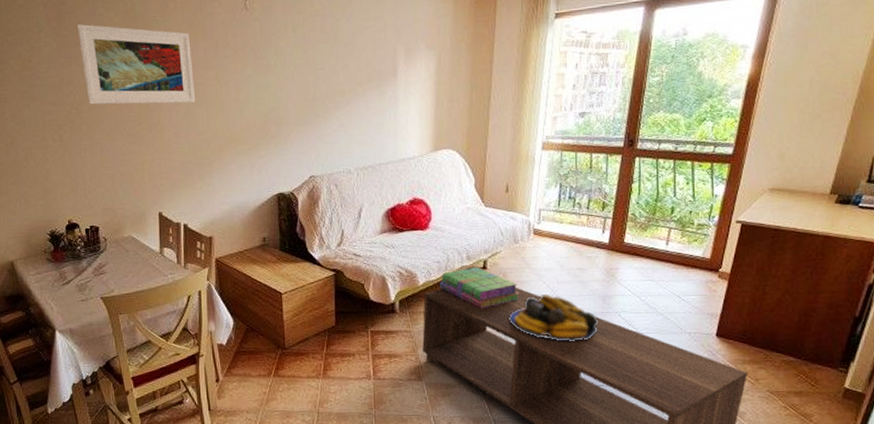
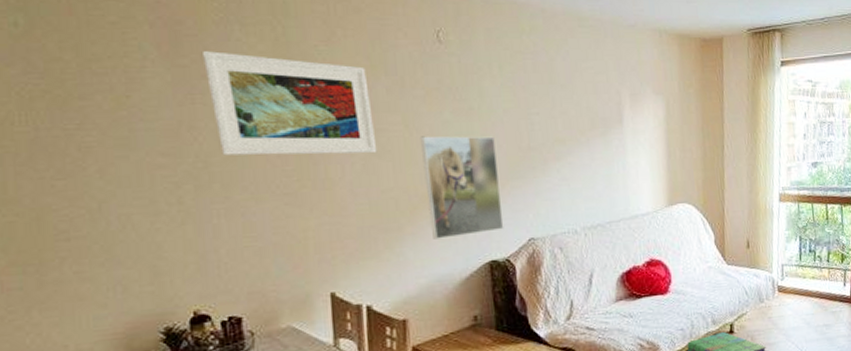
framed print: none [228,88,291,174] -> present [419,136,504,239]

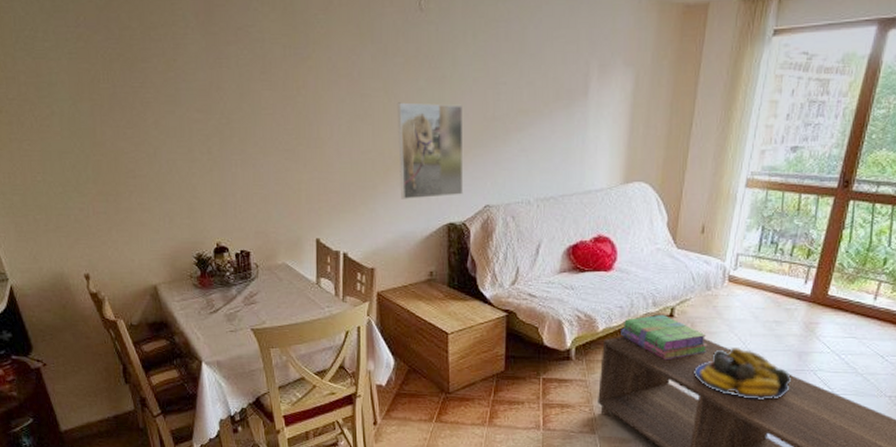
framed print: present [201,50,377,156] -> none [228,19,360,117]

